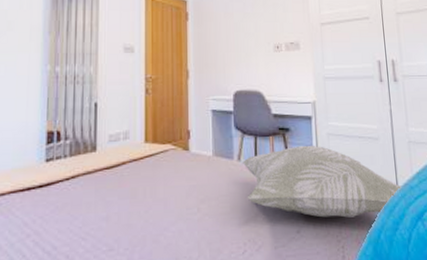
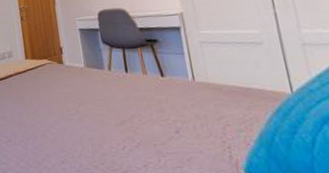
decorative pillow: present [243,145,401,218] -> none [114,53,297,120]

